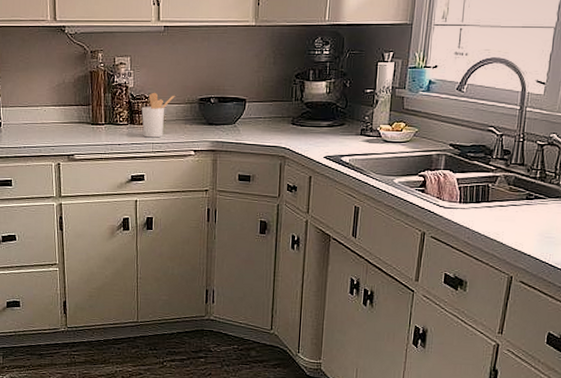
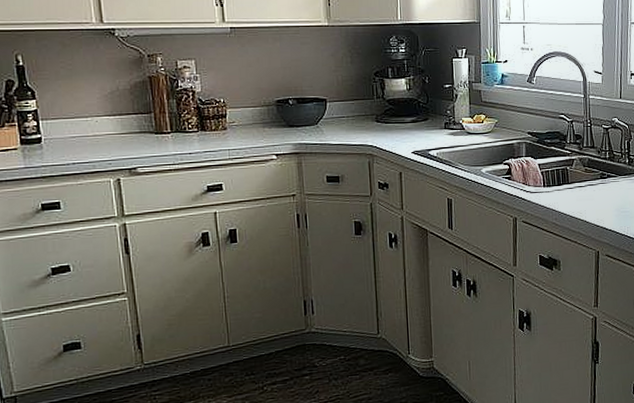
utensil holder: present [141,92,175,138] -> none [213,96,250,144]

